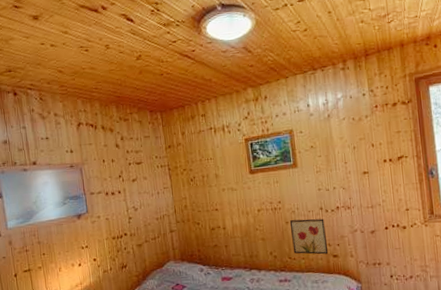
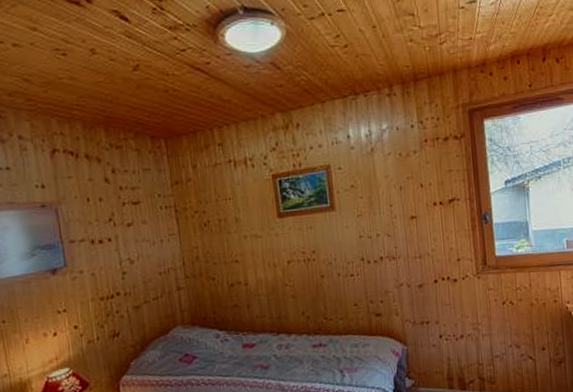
wall art: present [289,218,329,255] -> none [325,271,371,314]

